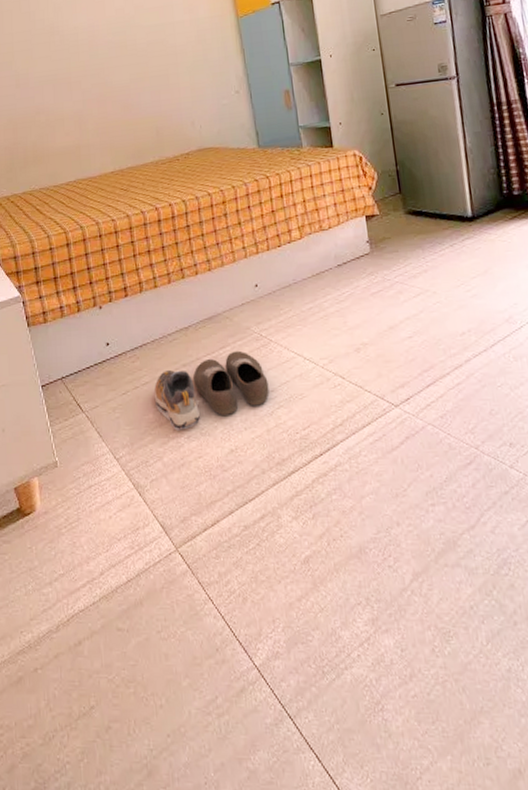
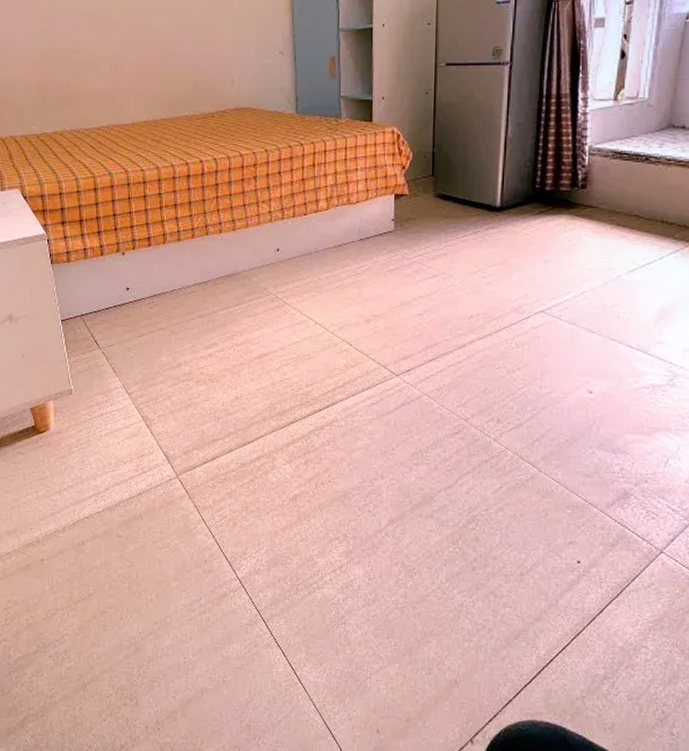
shoe: present [153,370,201,431] -> none [168,319,211,375]
shoe: present [192,350,269,417] -> none [207,308,279,367]

